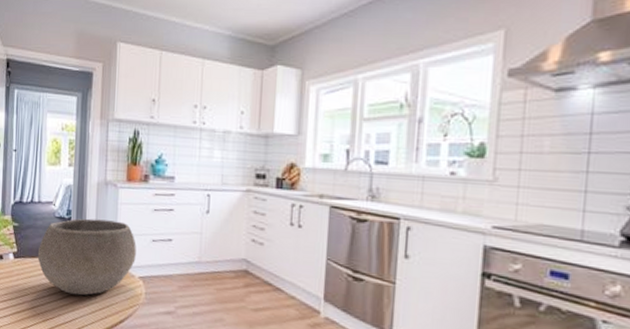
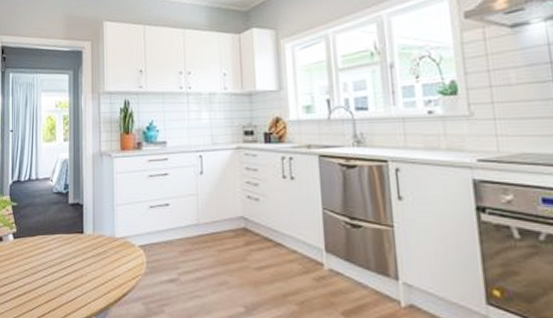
bowl: present [37,218,136,296] -> none [37,191,135,272]

